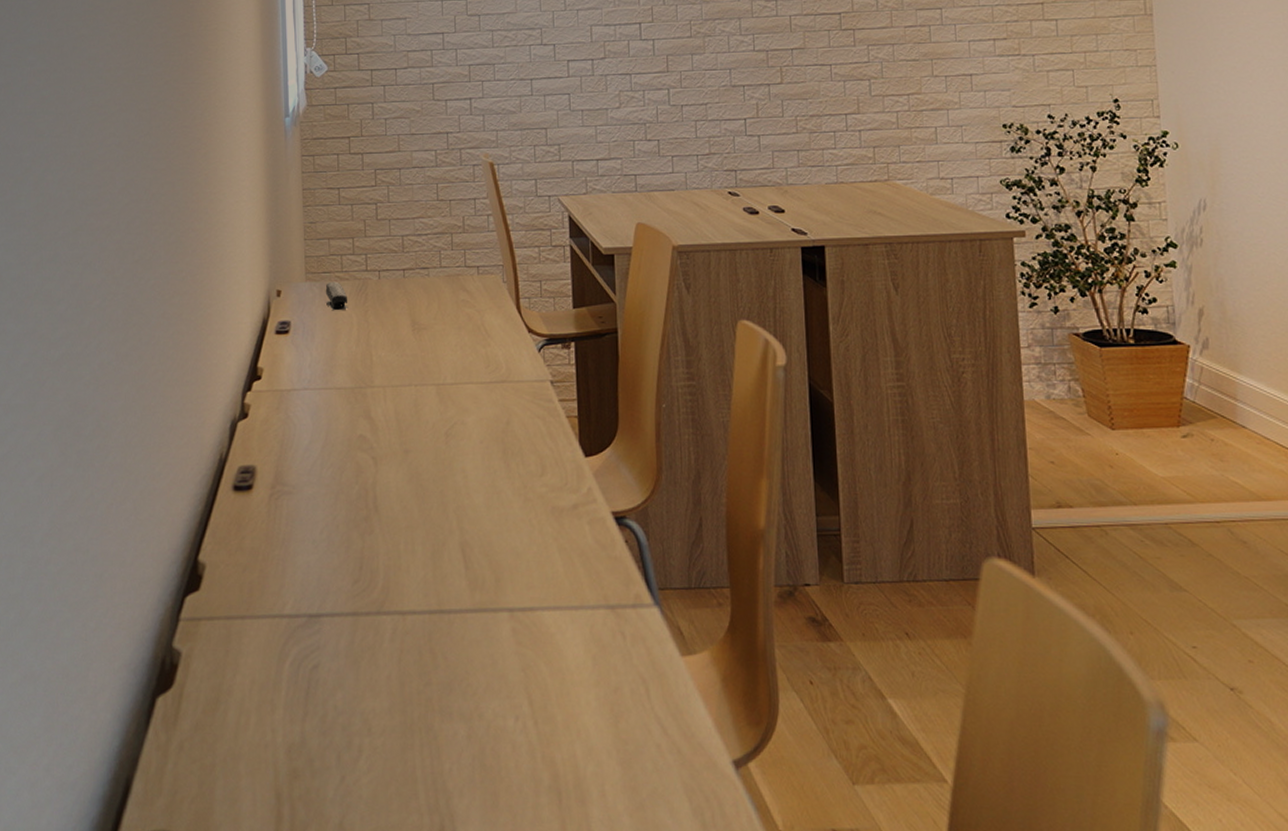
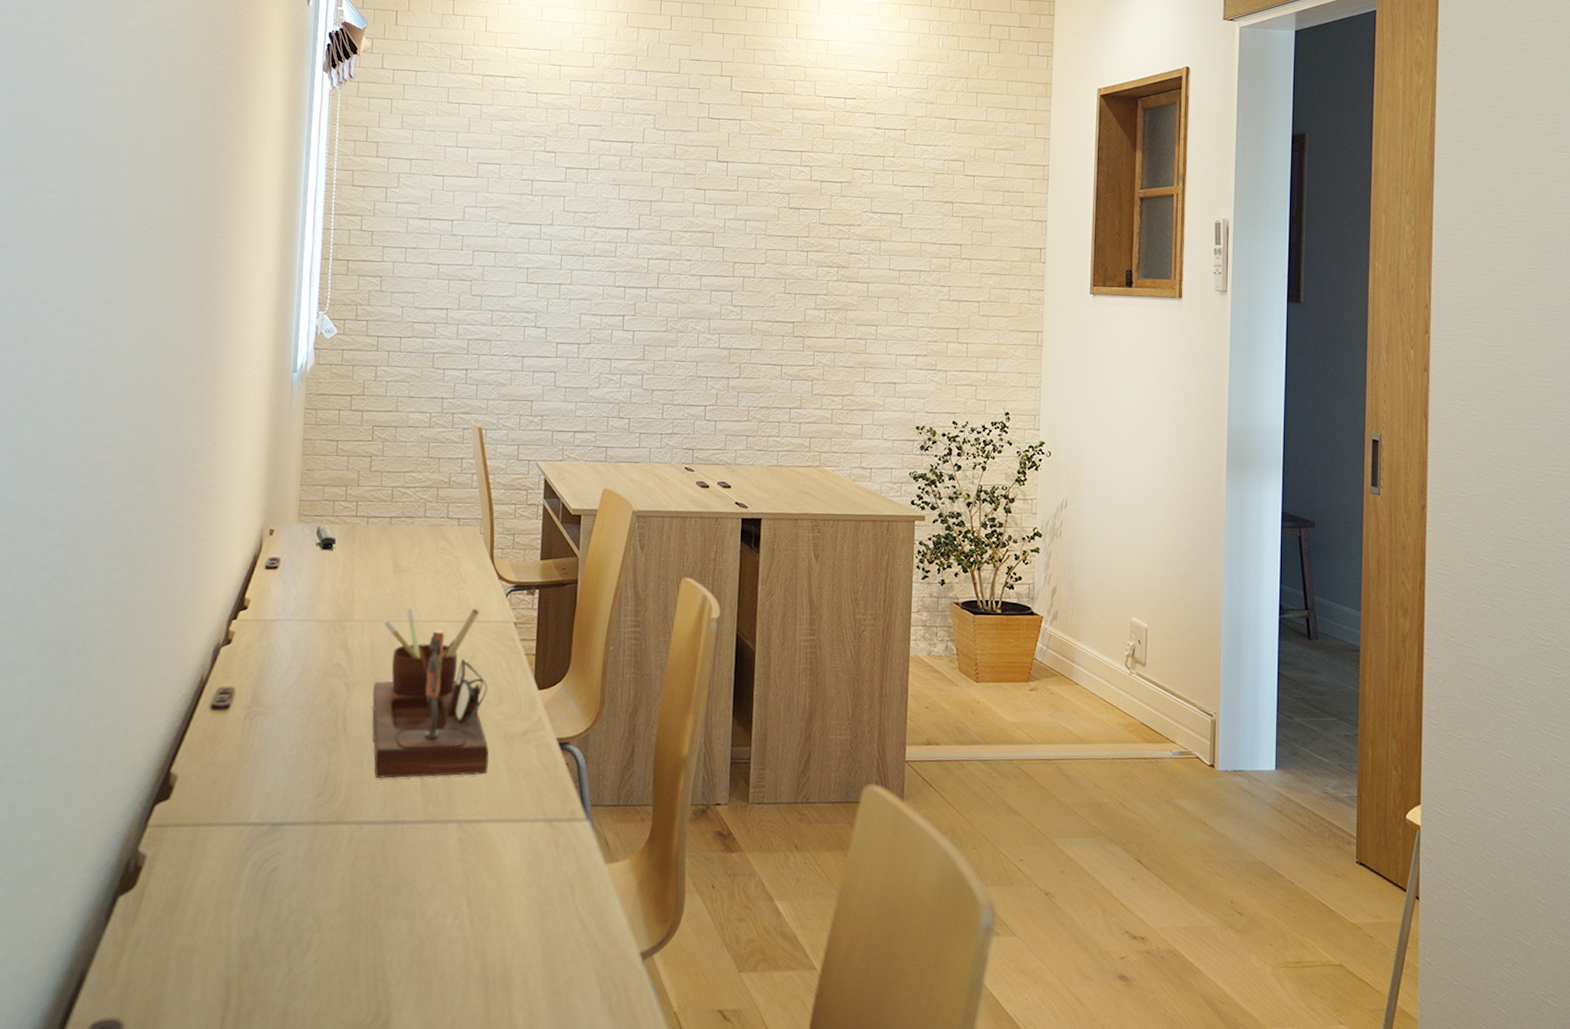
desk organizer: none [401,367,537,563] -> present [372,608,489,779]

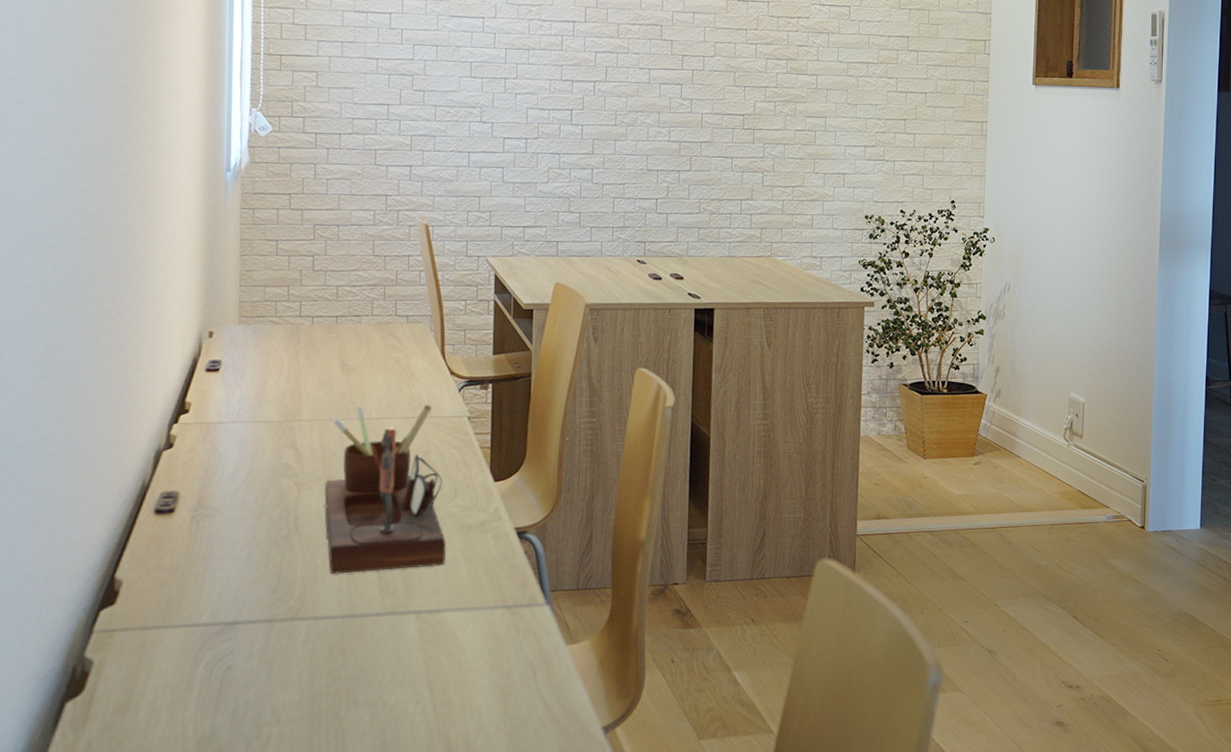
stapler: present [315,524,337,550] -> none [257,325,281,351]

